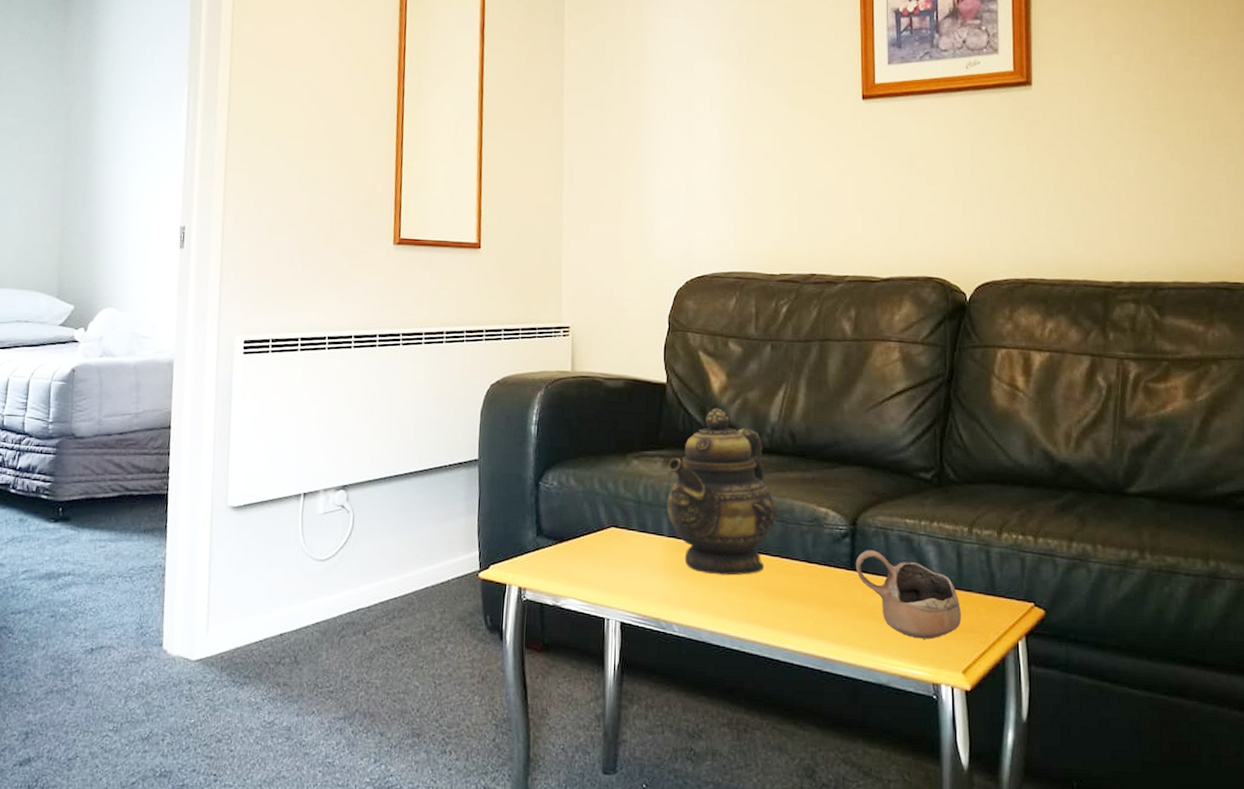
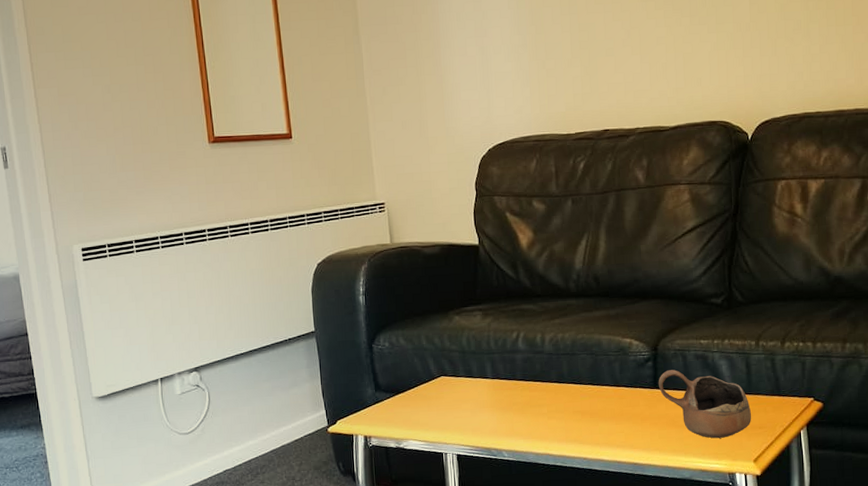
teapot: present [666,408,777,576] -> none [486,262,587,406]

